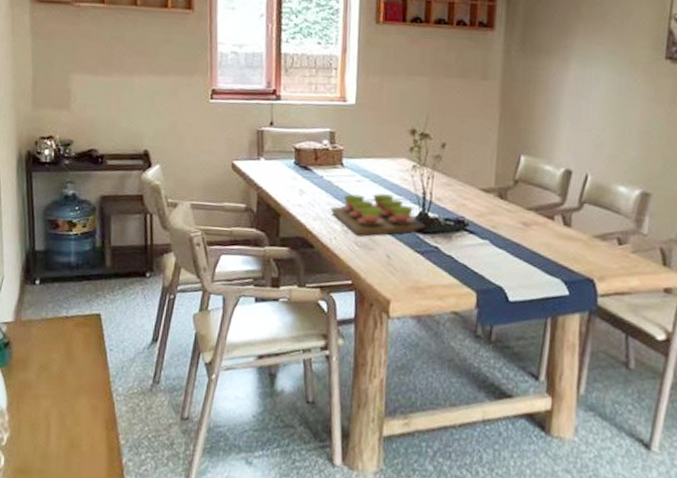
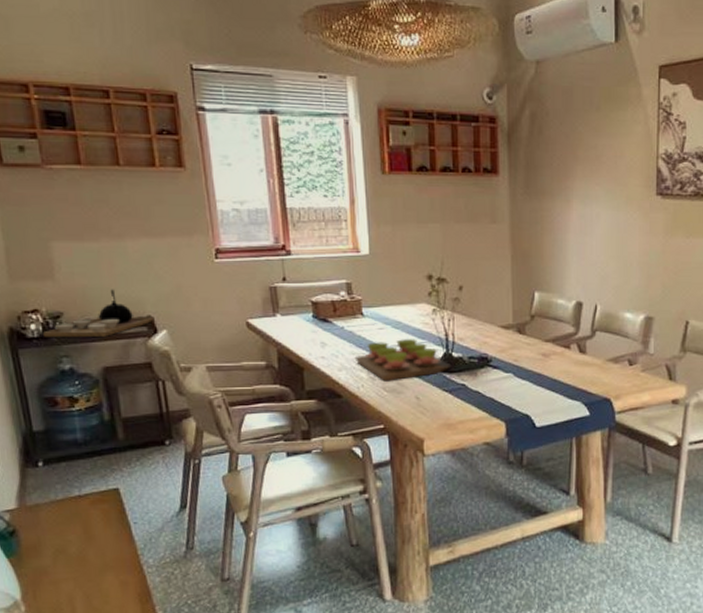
tea set: none [54,122,150,167] -> present [42,289,154,337]

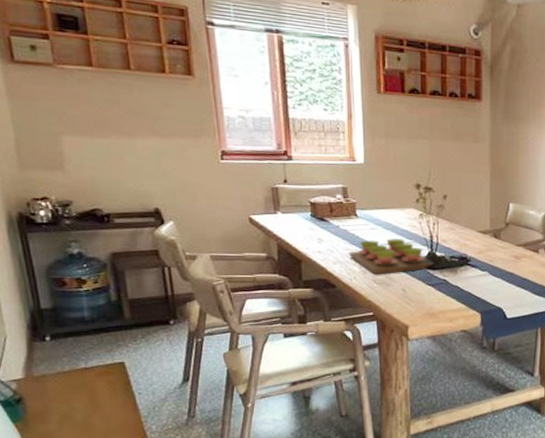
tea set: present [42,289,154,337] -> none [51,182,162,225]

